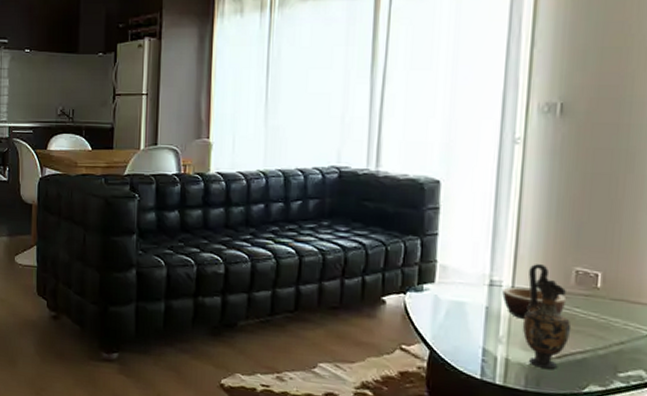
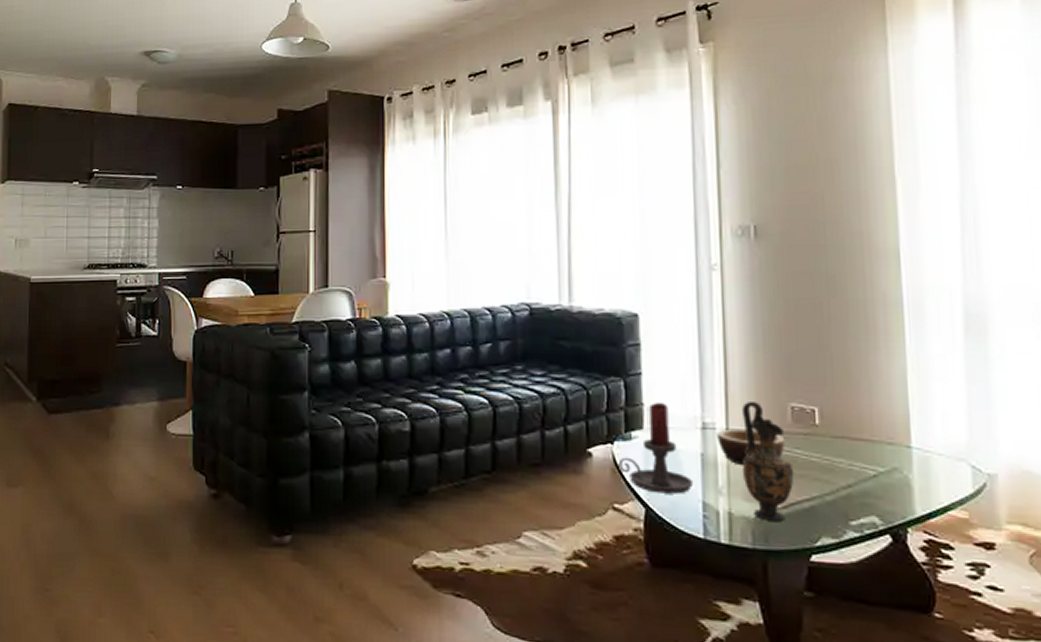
candle holder: none [409,260,477,340] -> present [619,403,694,494]

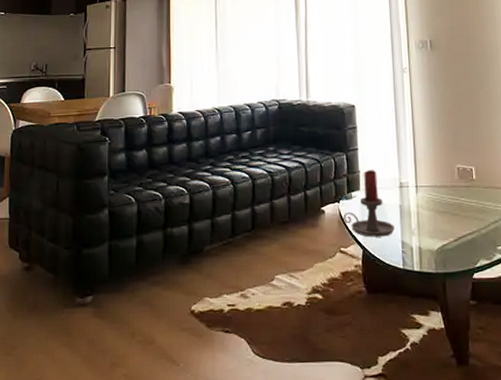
bowl: present [717,428,786,466] -> none [410,185,455,213]
vase: present [742,402,795,521] -> none [426,165,461,251]

